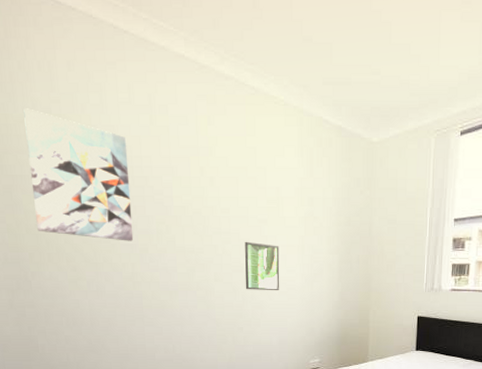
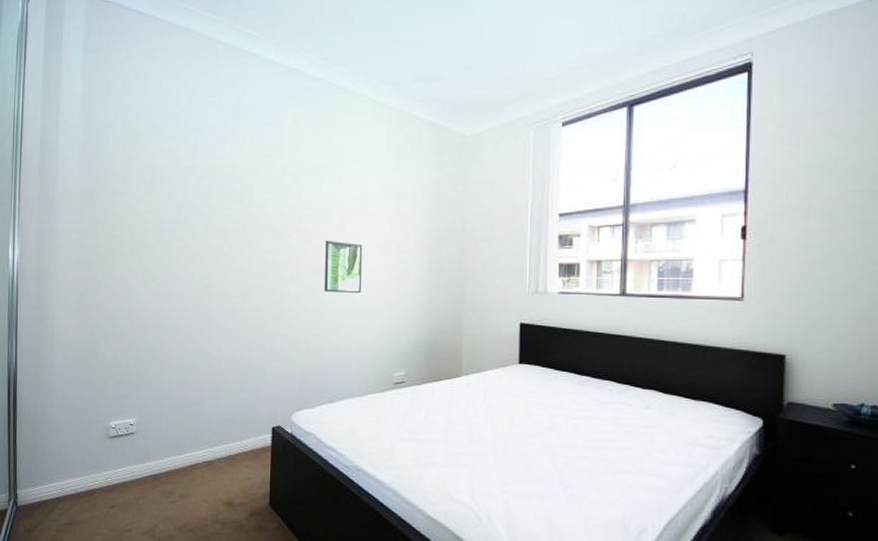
wall art: present [23,108,134,241] -> none [114,114,211,241]

